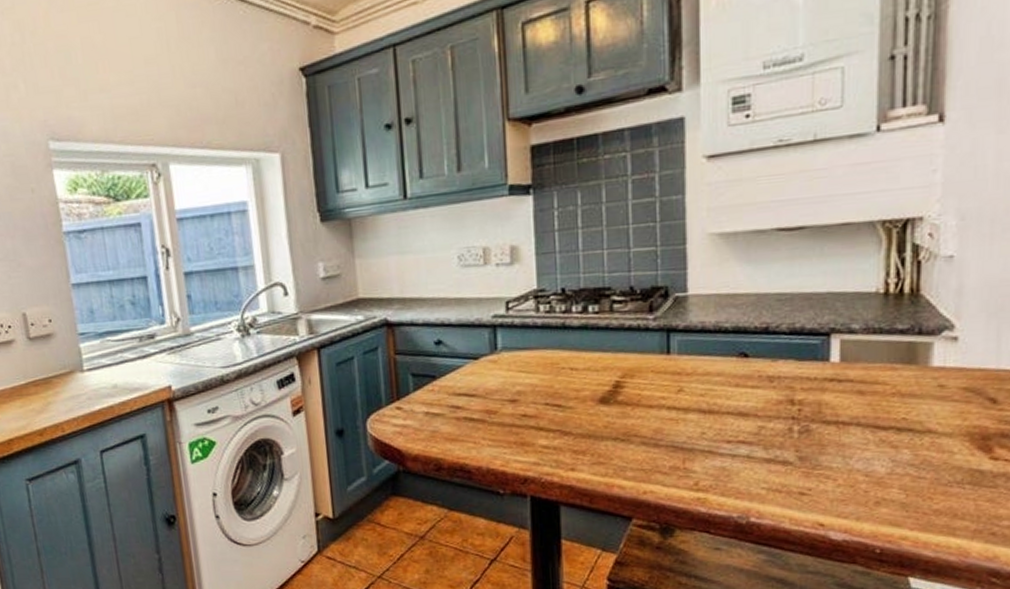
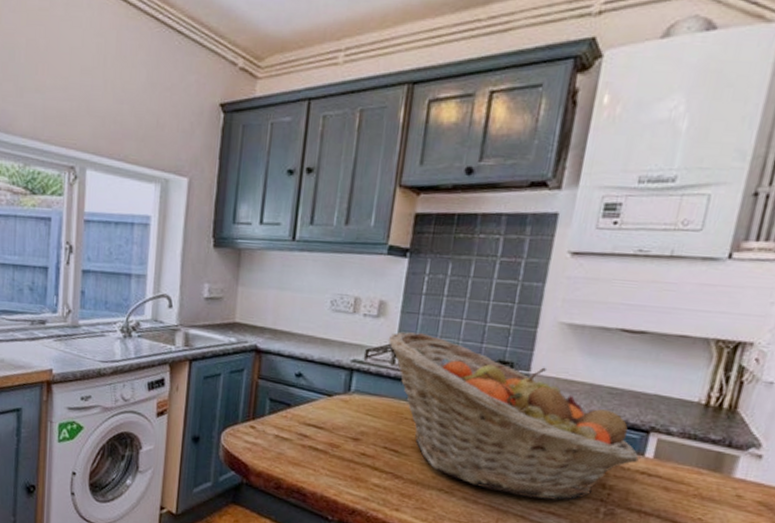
fruit basket: none [528,272,824,430] -> present [388,331,639,501]

